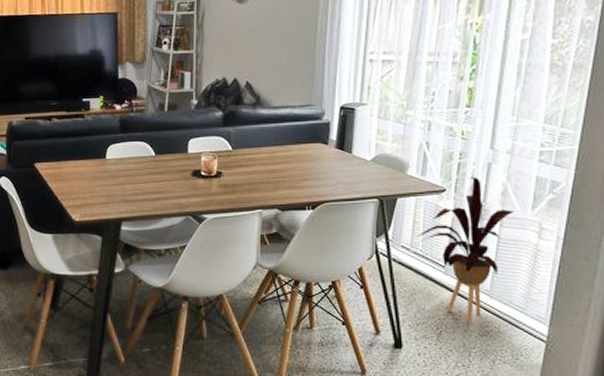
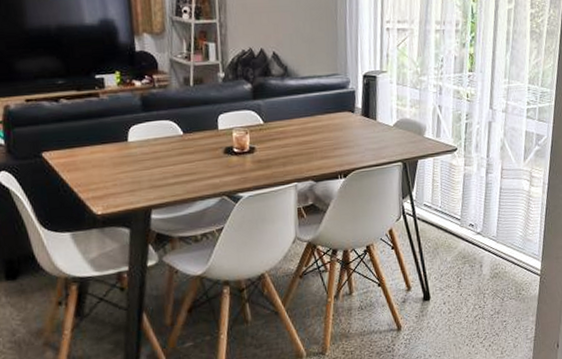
house plant: present [416,177,515,323] -> none [435,135,512,268]

